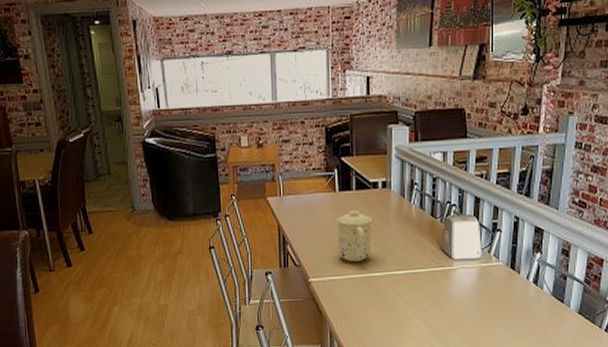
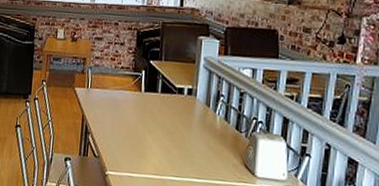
mug: present [336,210,373,262] -> none [138,111,175,163]

